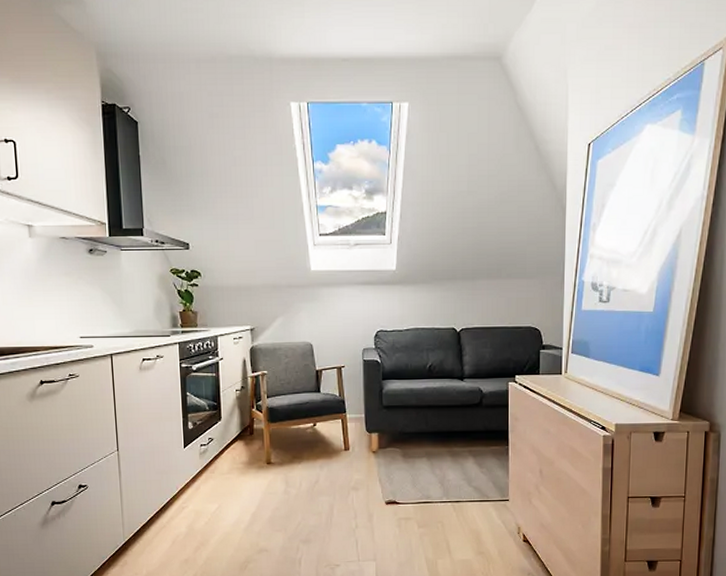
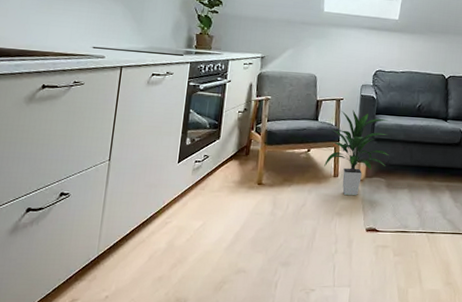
indoor plant: none [333,377,402,469] -> present [324,109,390,196]

